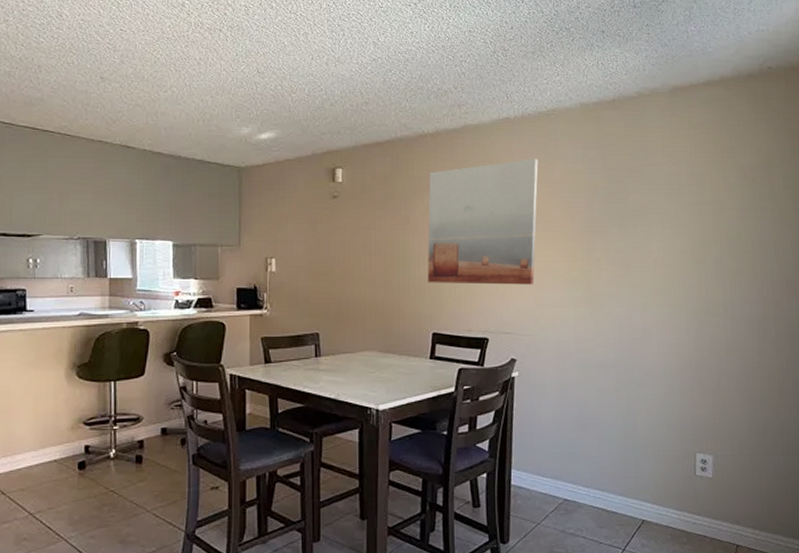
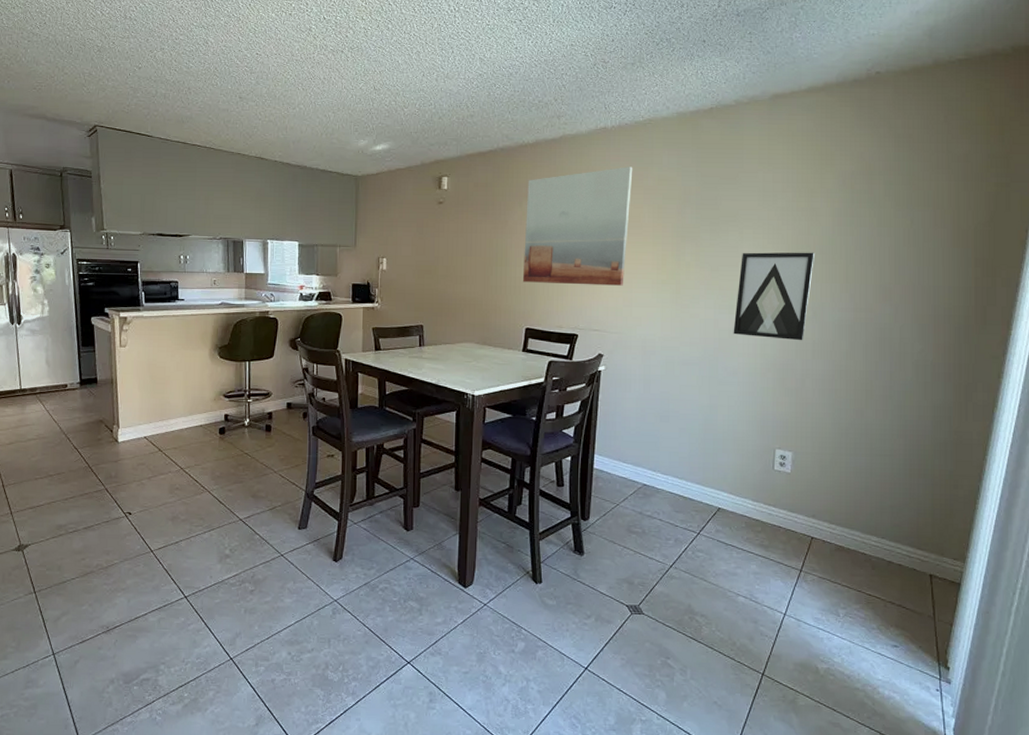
wall art: none [647,246,722,338] -> present [733,252,814,341]

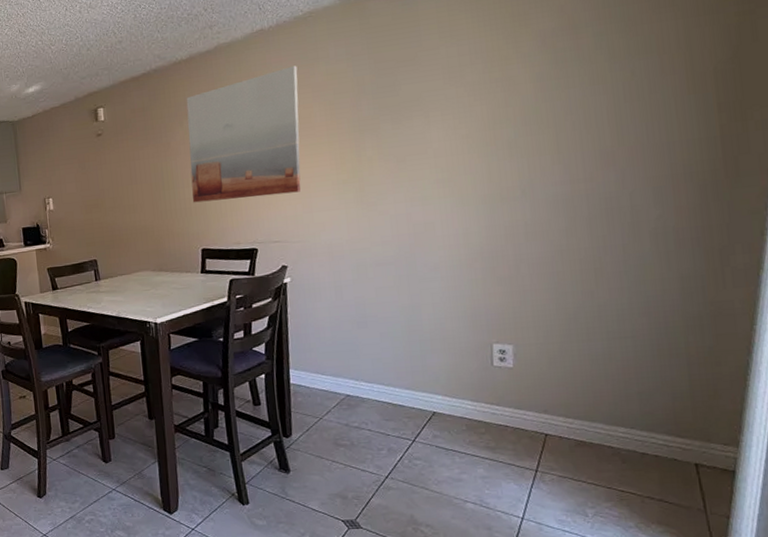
wall art: present [733,252,814,341] -> none [429,125,517,227]

